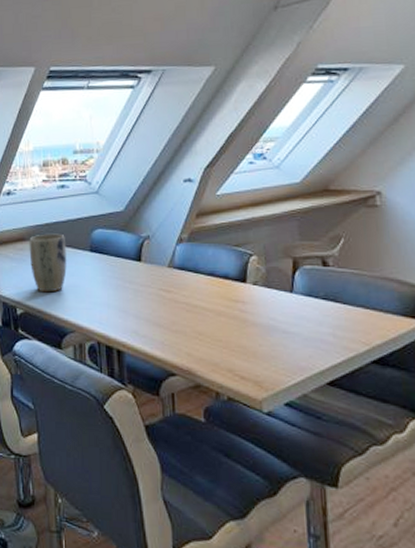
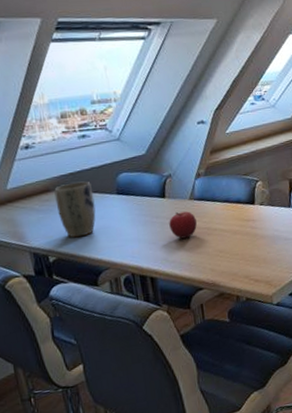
fruit: none [143,280,174,311] -> present [169,211,197,239]

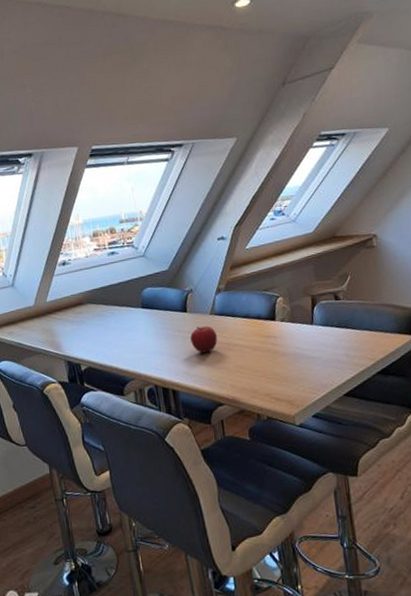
plant pot: present [54,181,96,238] -> none [86,295,123,349]

